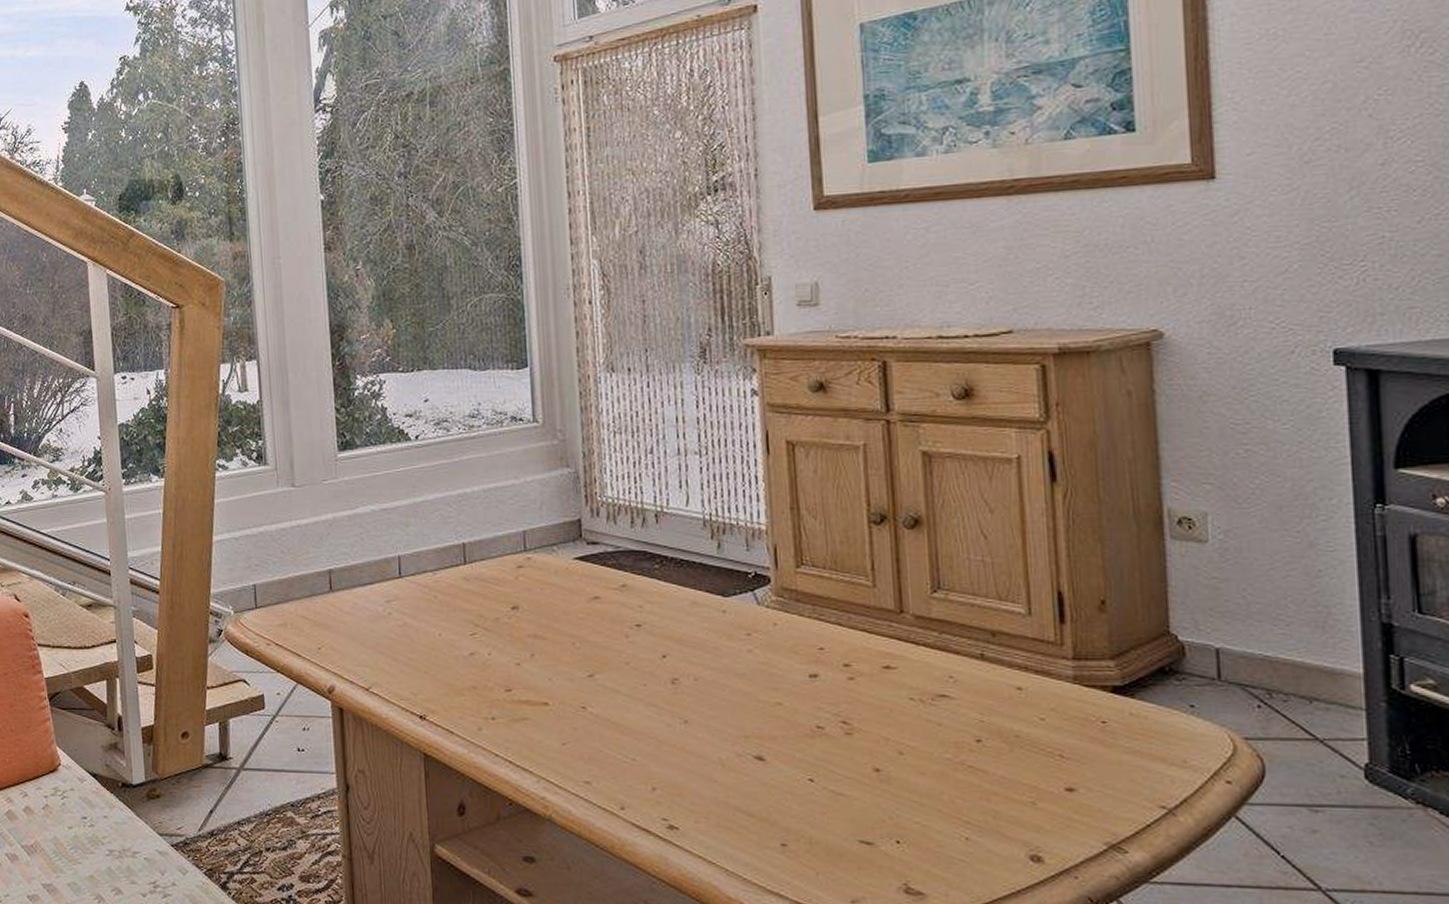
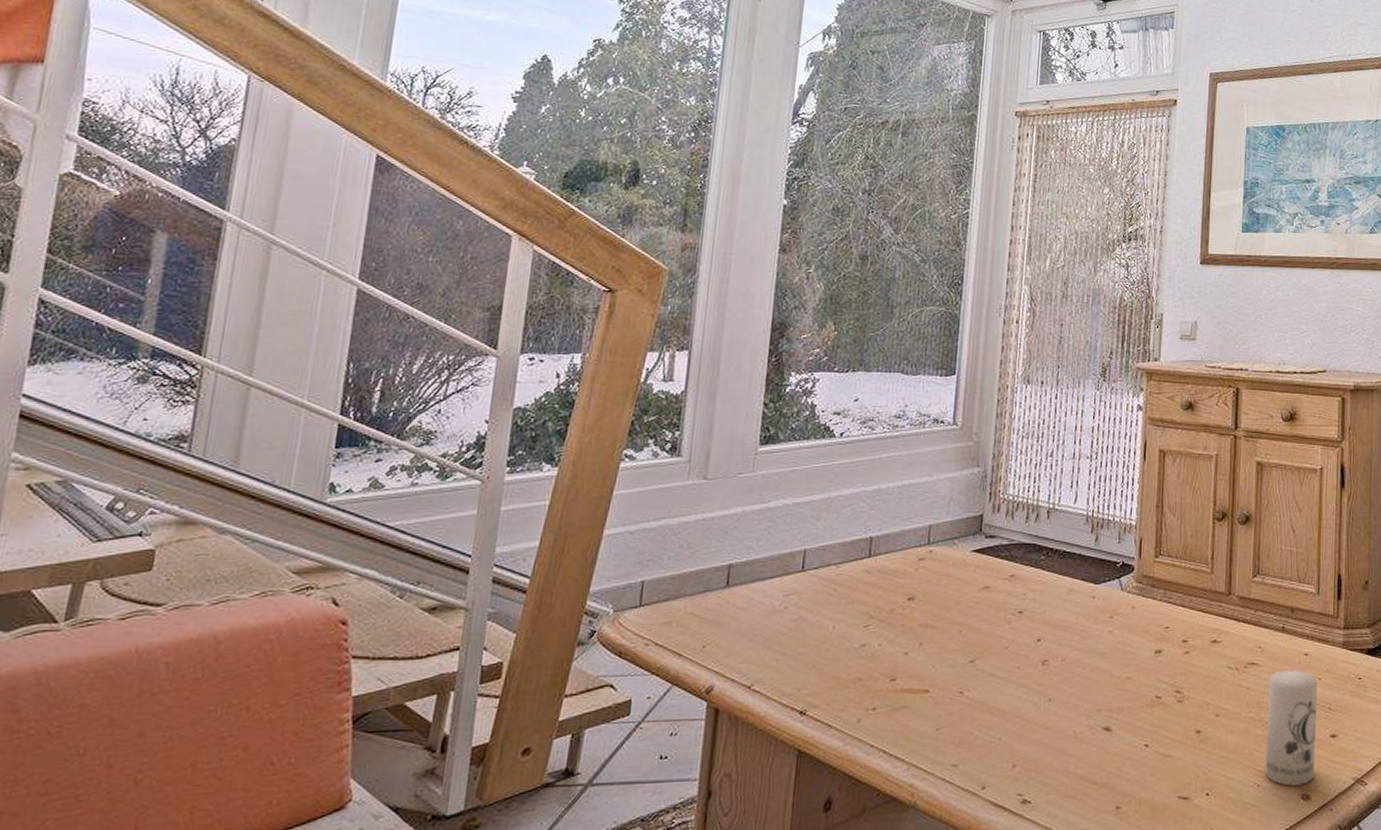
candle: none [968,706,1046,844] -> present [1265,670,1317,786]

